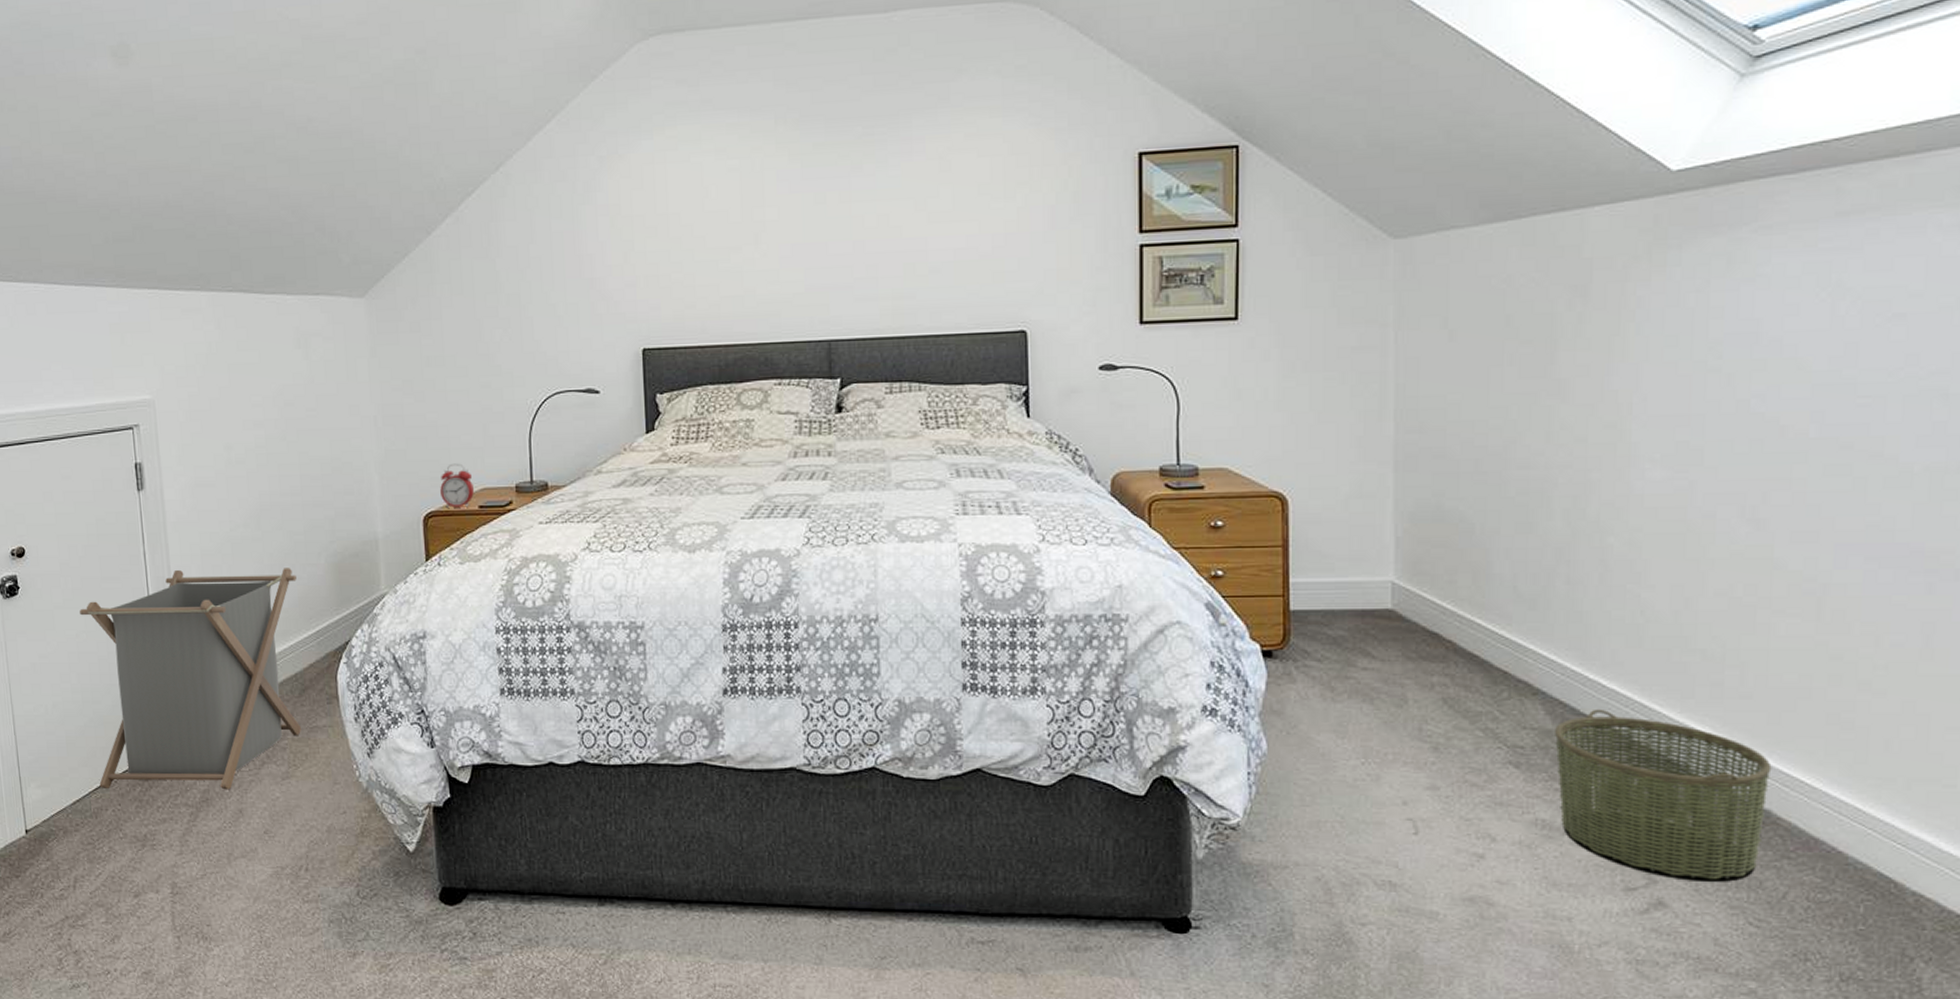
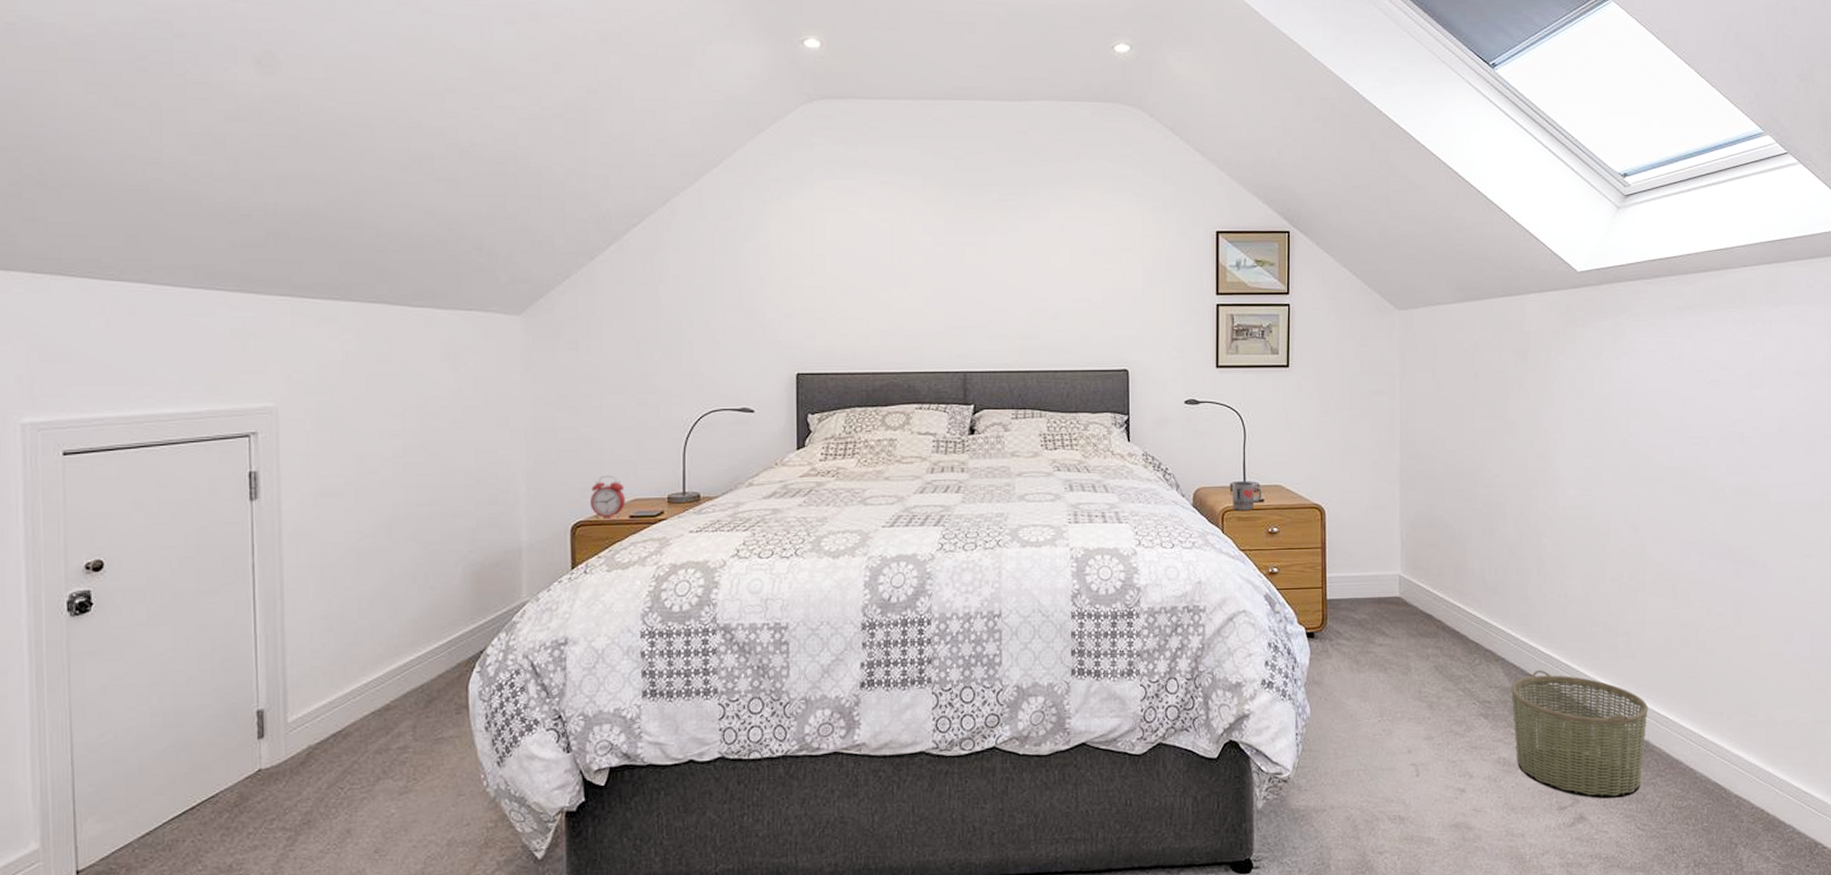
laundry basket: present [80,568,301,790] -> none [168,578,429,818]
mug: none [1162,464,1202,500] -> present [1232,481,1262,510]

